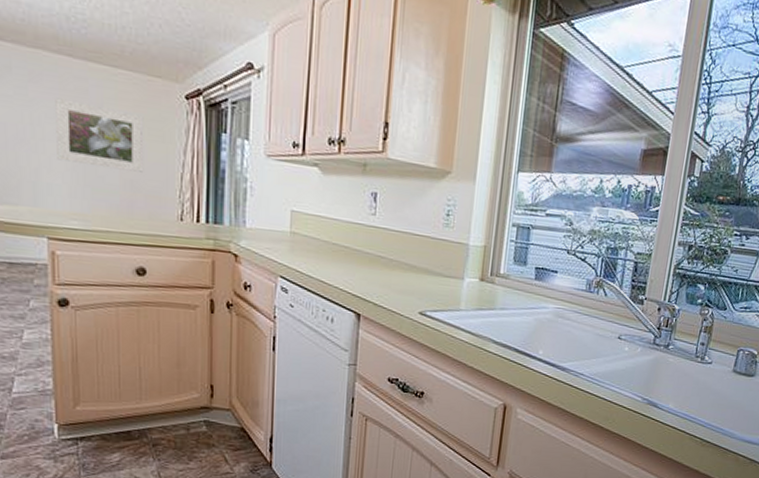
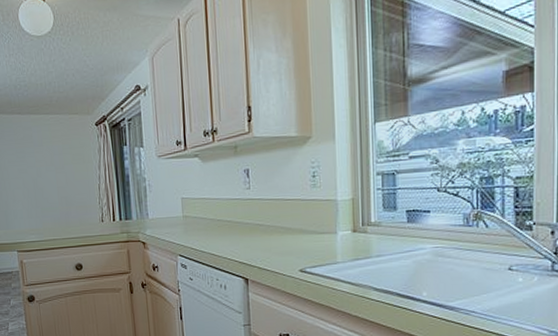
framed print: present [55,97,144,172] -> none [13,146,73,192]

